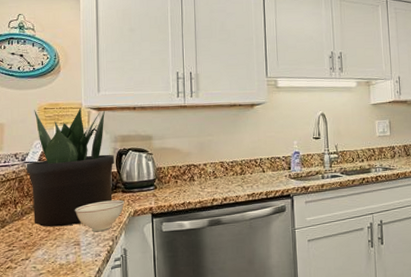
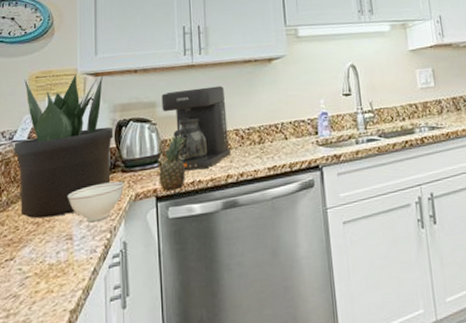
coffee maker: none [154,125,217,194] -> present [159,85,232,171]
fruit: none [155,164,178,211] -> present [159,134,186,192]

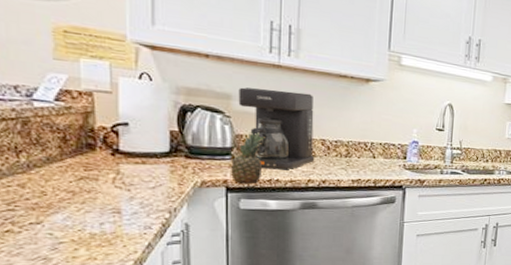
planter: present [14,74,114,219] -> none [34,29,176,189]
bowl: present [66,181,125,223] -> none [112,164,189,201]

